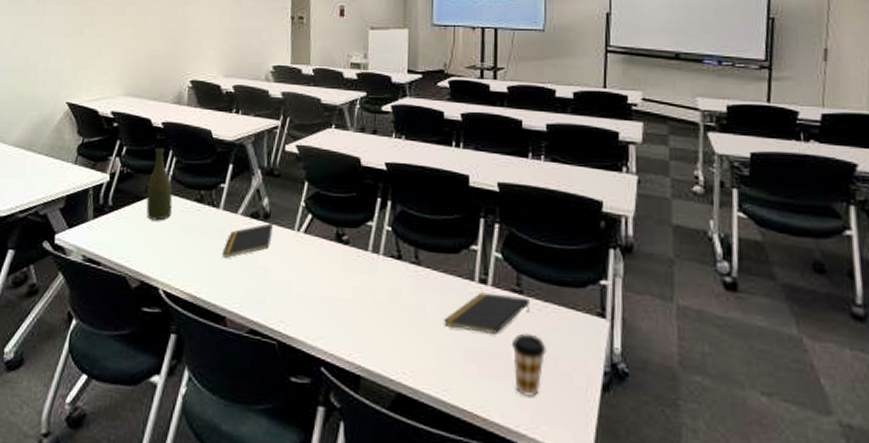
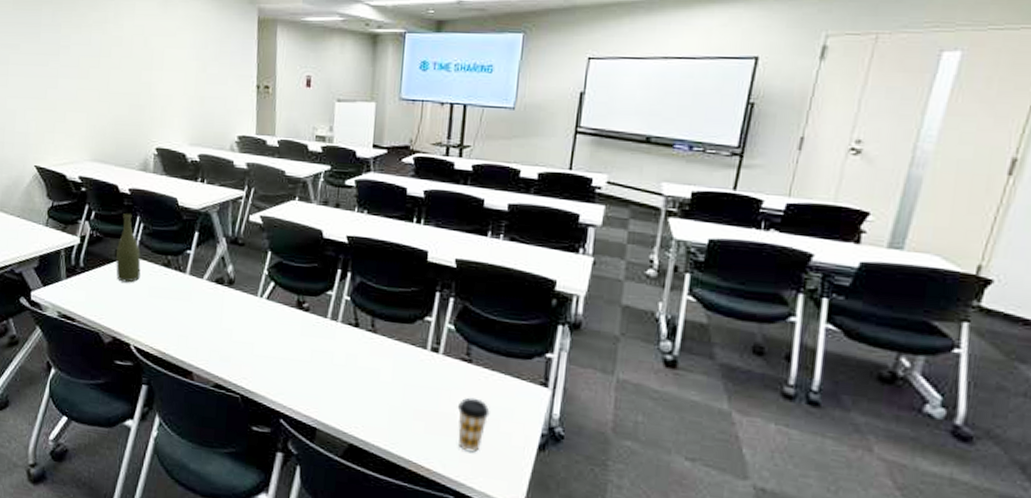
notepad: present [222,223,273,259] -> none [188,289,237,320]
notepad: present [444,292,530,334] -> none [395,359,478,397]

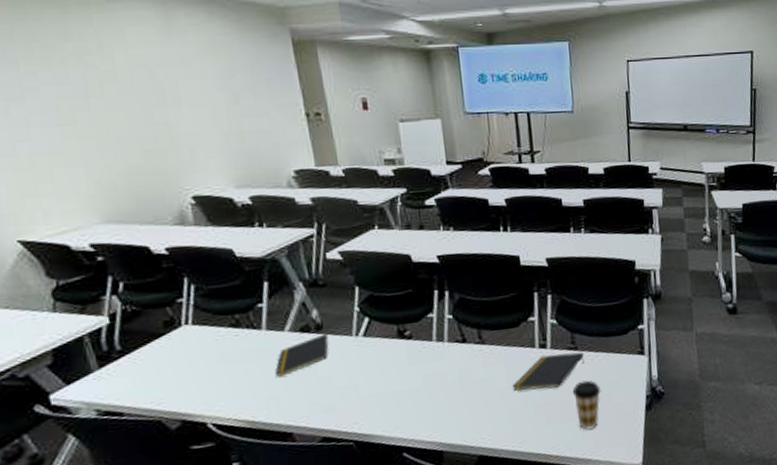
bottle: present [115,212,141,283] -> none [163,275,203,356]
notepad: none [188,289,237,320] -> present [274,333,329,379]
notepad: none [395,359,478,397] -> present [512,351,585,391]

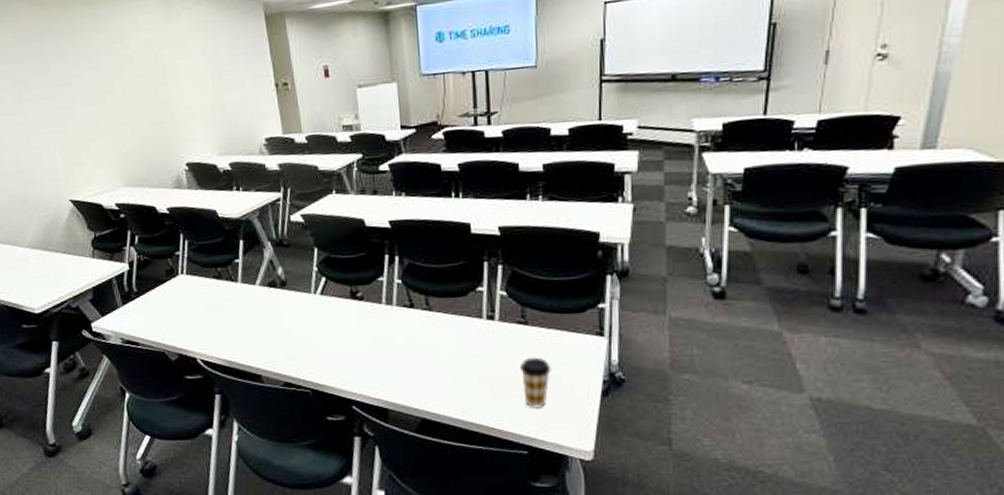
notepad: present [274,333,329,379] -> none [247,290,291,326]
notepad: present [512,351,585,391] -> none [457,327,535,362]

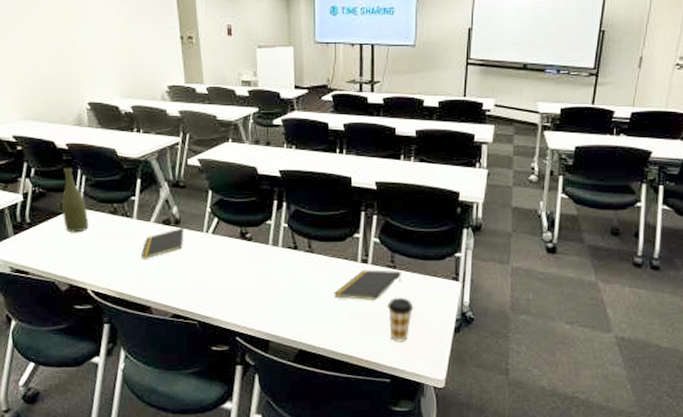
bottle: none [166,232,194,300] -> present [61,167,89,233]
notepad: none [247,290,291,326] -> present [140,228,184,260]
notepad: none [457,327,535,362] -> present [334,270,401,300]

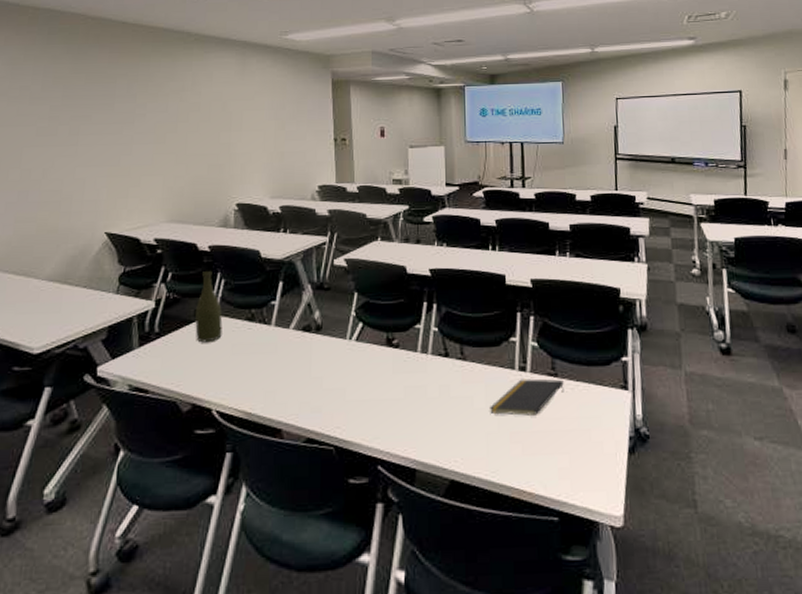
notepad: present [140,228,184,260] -> none [275,334,325,373]
coffee cup: present [387,297,414,342] -> none [550,411,581,467]

